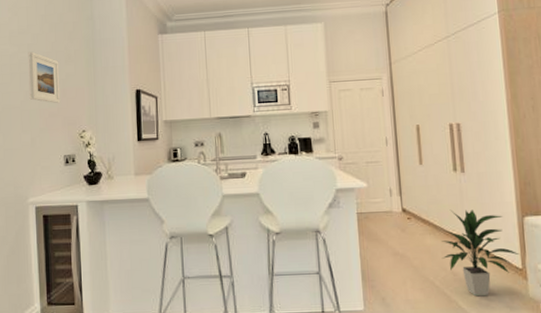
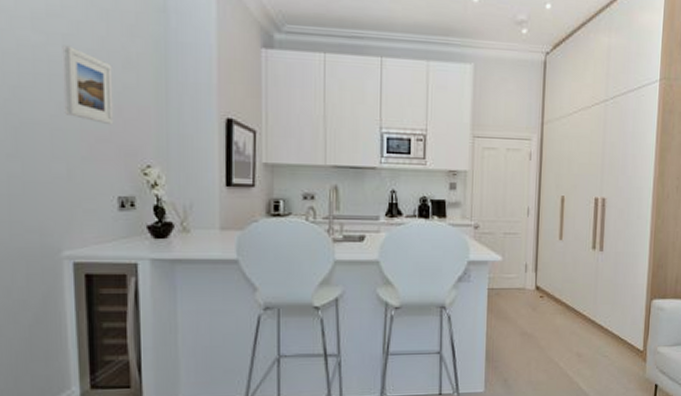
indoor plant: present [442,209,519,297] -> none [569,289,643,378]

